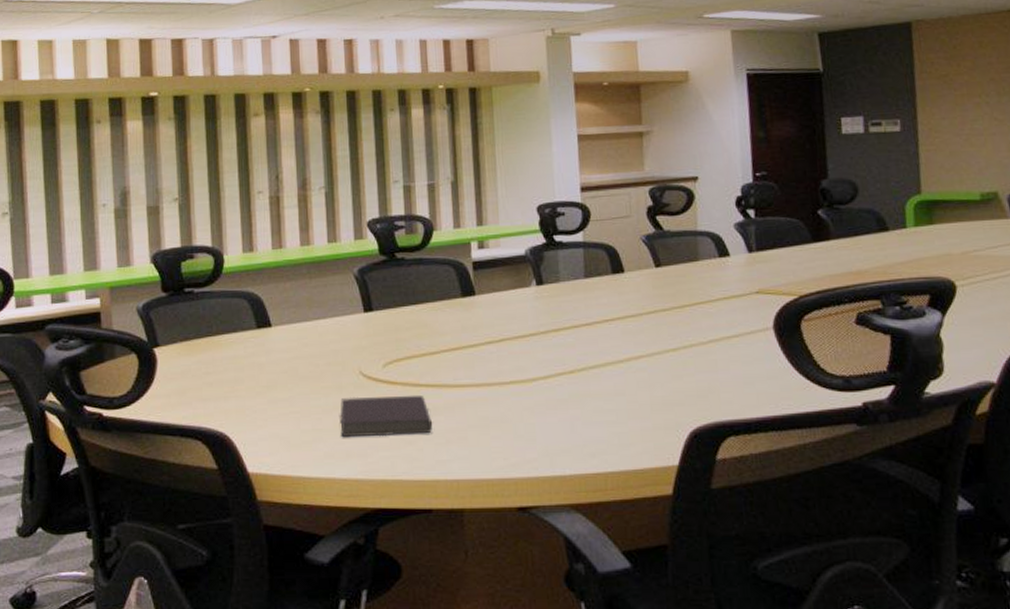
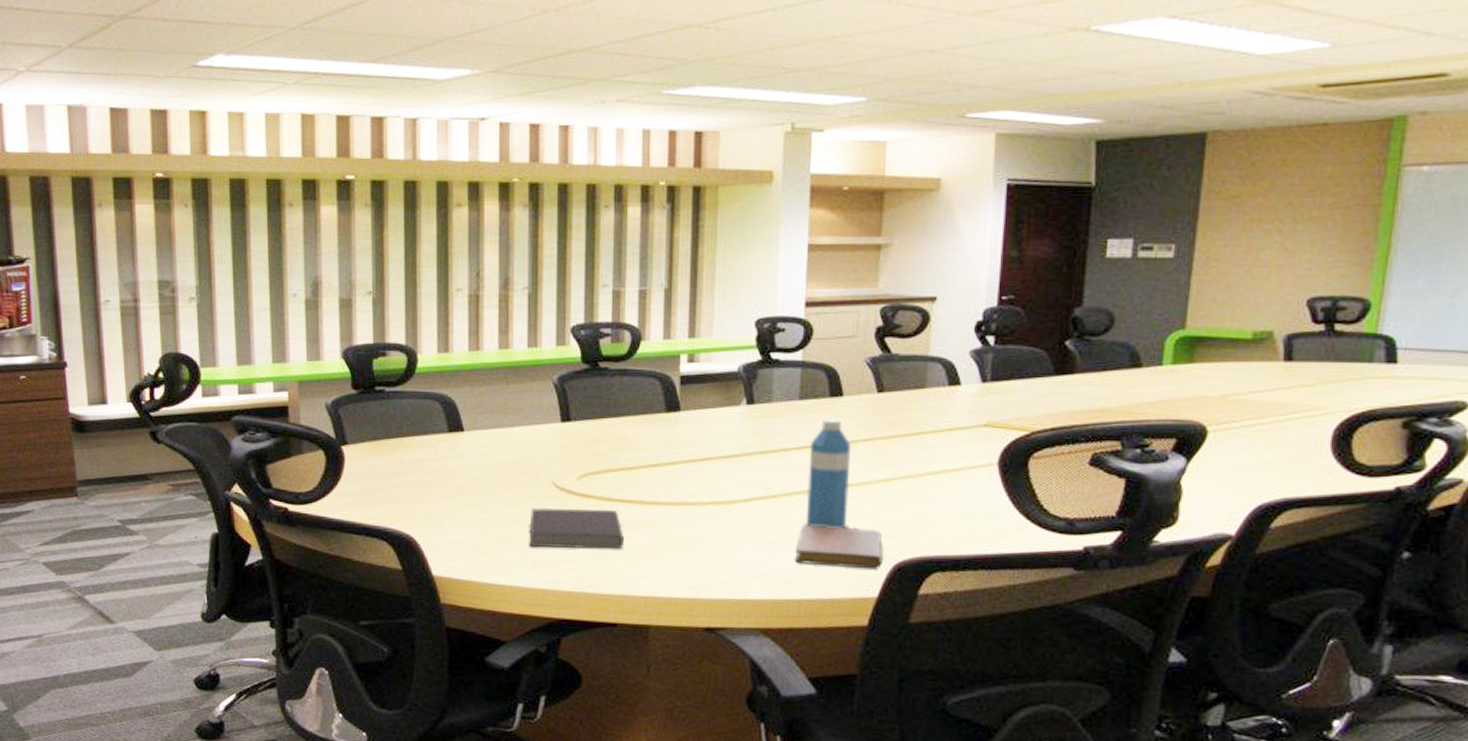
notebook: none [596,398,679,438] -> present [795,525,882,570]
water bottle: none [599,293,642,400] -> present [806,418,852,528]

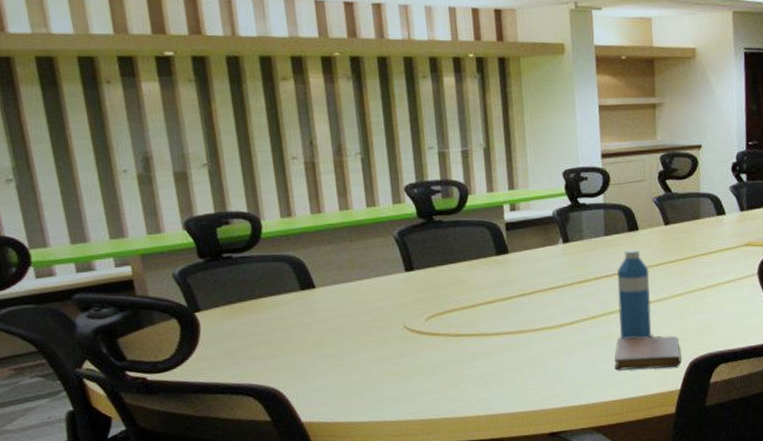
notebook: present [529,507,624,549] -> none [387,343,473,385]

